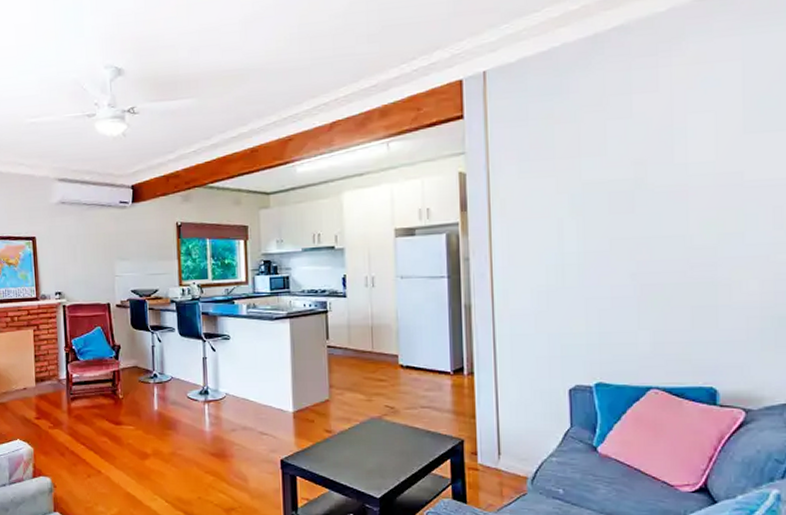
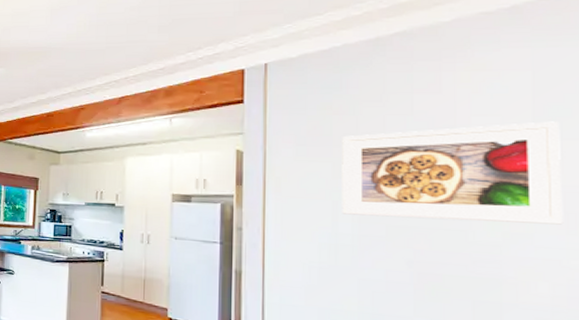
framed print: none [565,113,771,232] -> present [342,121,564,225]

